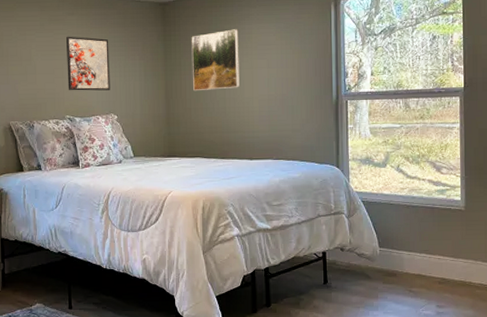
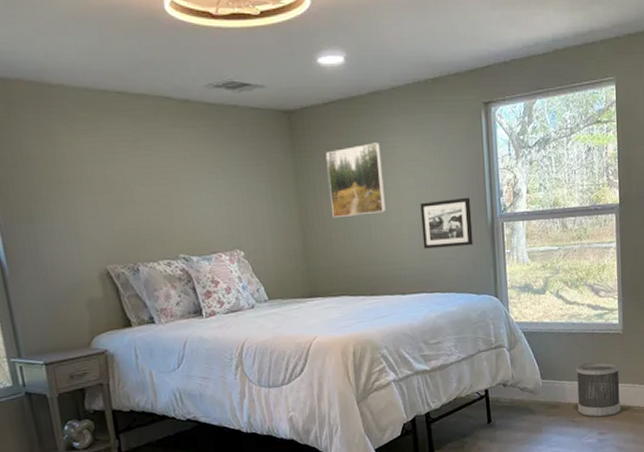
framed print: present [66,36,110,91] -> none [170,154,232,224]
picture frame: none [271,77,318,121] -> present [420,197,473,249]
wastebasket: none [414,235,462,290] -> present [576,361,621,418]

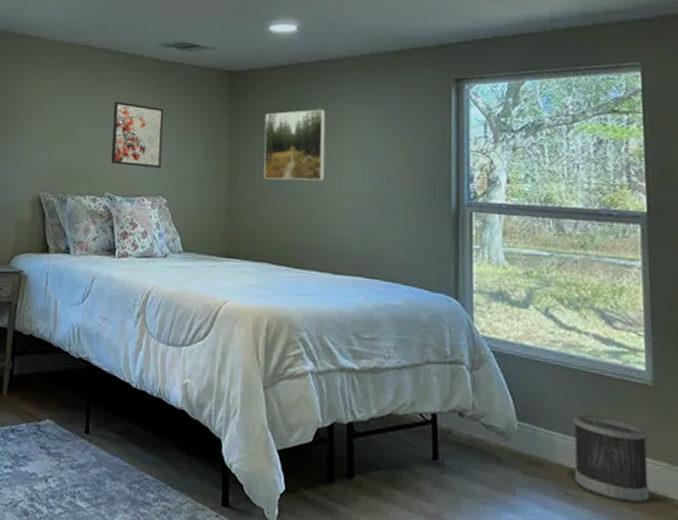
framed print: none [170,154,232,224] -> present [110,101,164,168]
picture frame: present [420,197,473,249] -> none [365,176,430,233]

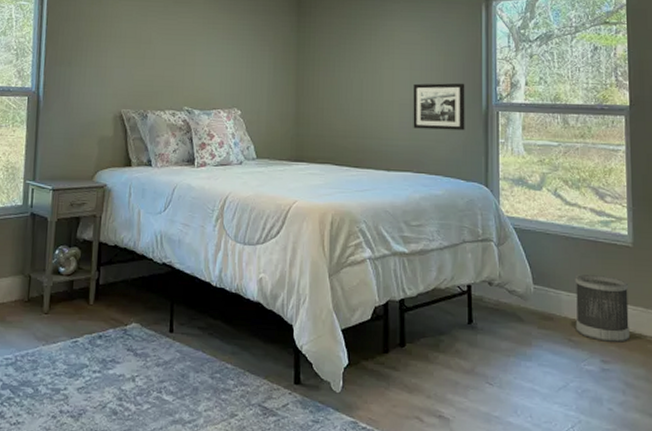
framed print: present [110,101,164,168] -> none [188,20,237,82]
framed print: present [264,109,326,181] -> none [327,25,380,90]
picture frame: none [365,176,430,233] -> present [413,83,465,131]

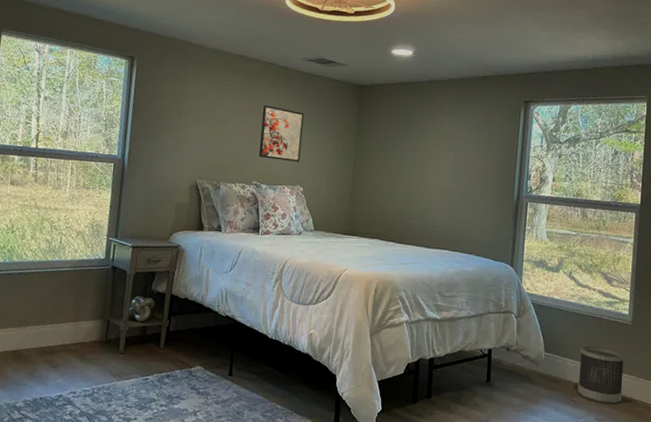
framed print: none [188,20,237,82] -> present [258,104,305,162]
picture frame: present [413,83,465,131] -> none [452,173,501,217]

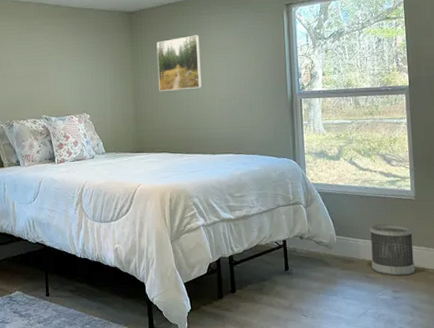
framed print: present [258,104,305,162] -> none [43,43,83,93]
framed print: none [380,119,430,176] -> present [156,35,202,92]

